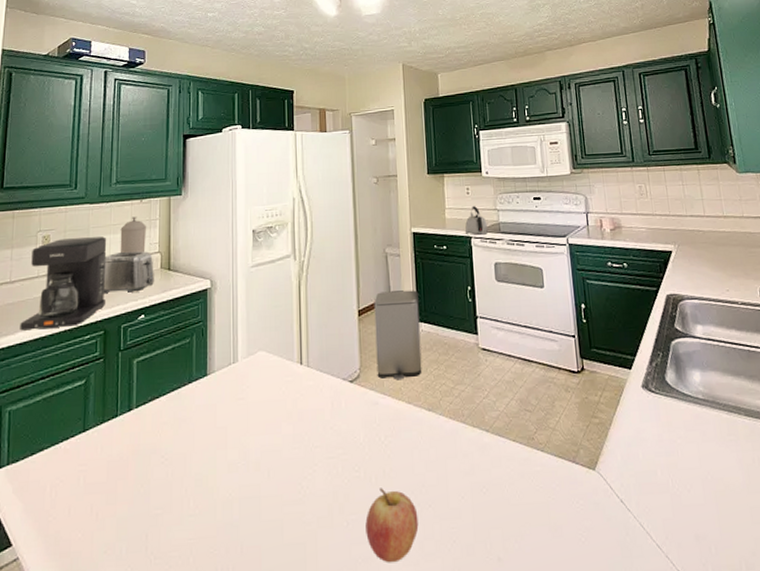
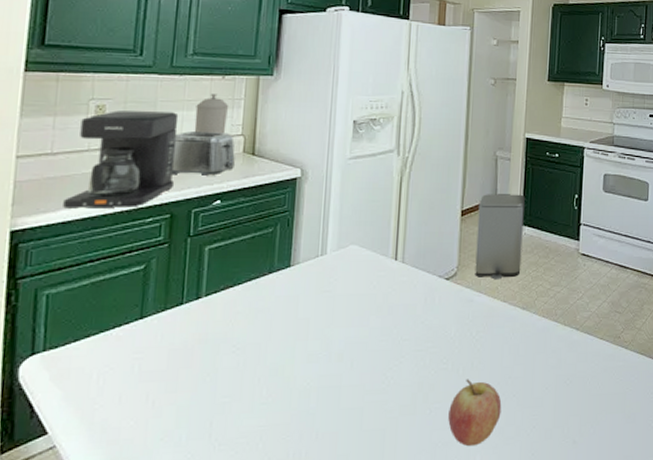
kettle: present [464,206,488,235] -> none [578,117,602,146]

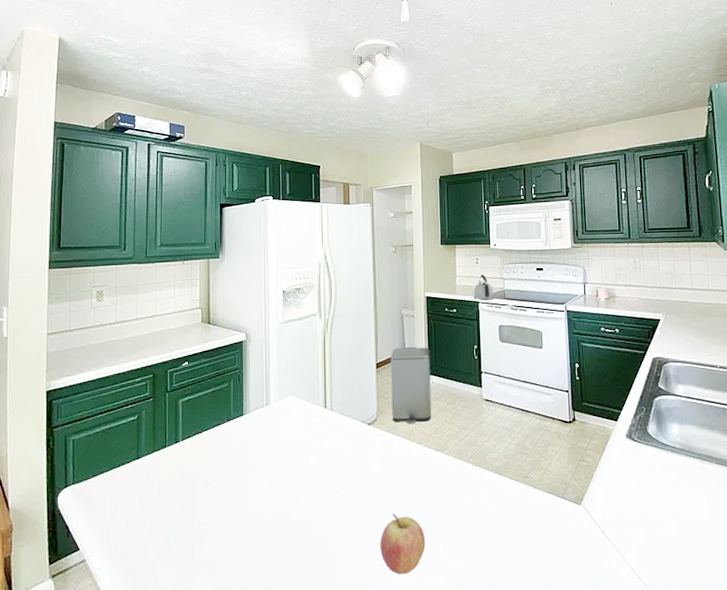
coffee maker: present [63,110,179,209] -> none [79,293,154,372]
toaster: present [171,130,236,176] -> none [151,306,197,342]
canister: present [194,93,228,134] -> none [165,276,188,308]
kettle: none [578,117,602,146] -> present [473,275,494,300]

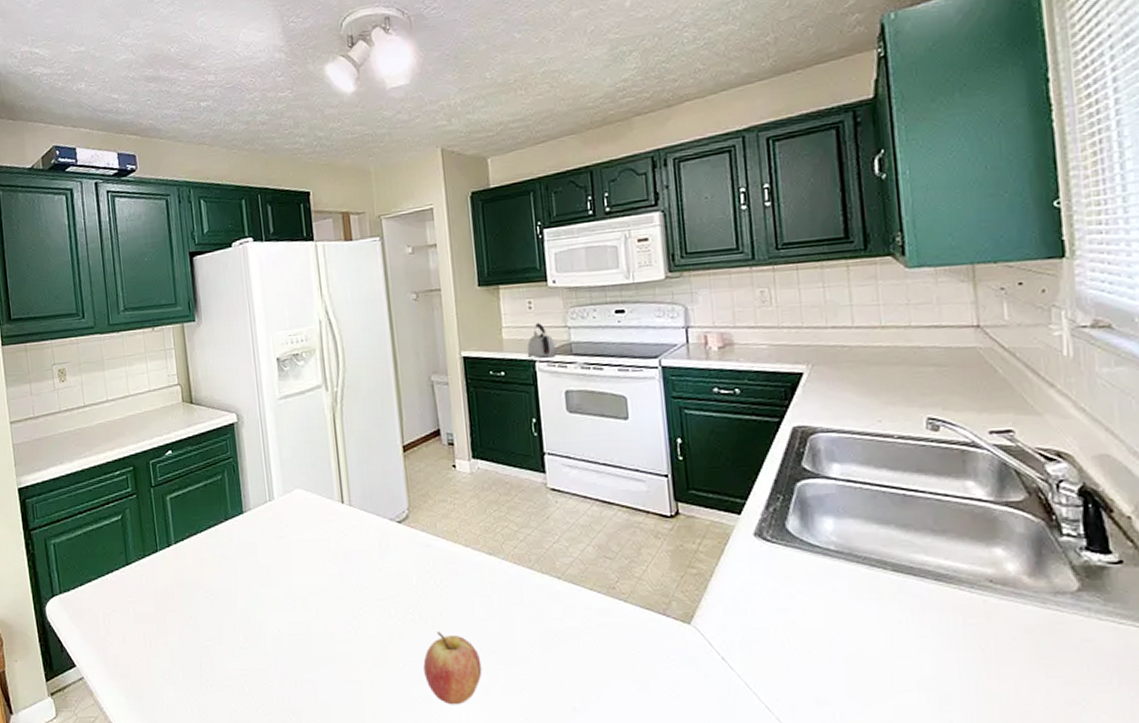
pedal bin: present [390,347,432,424] -> none [420,423,480,522]

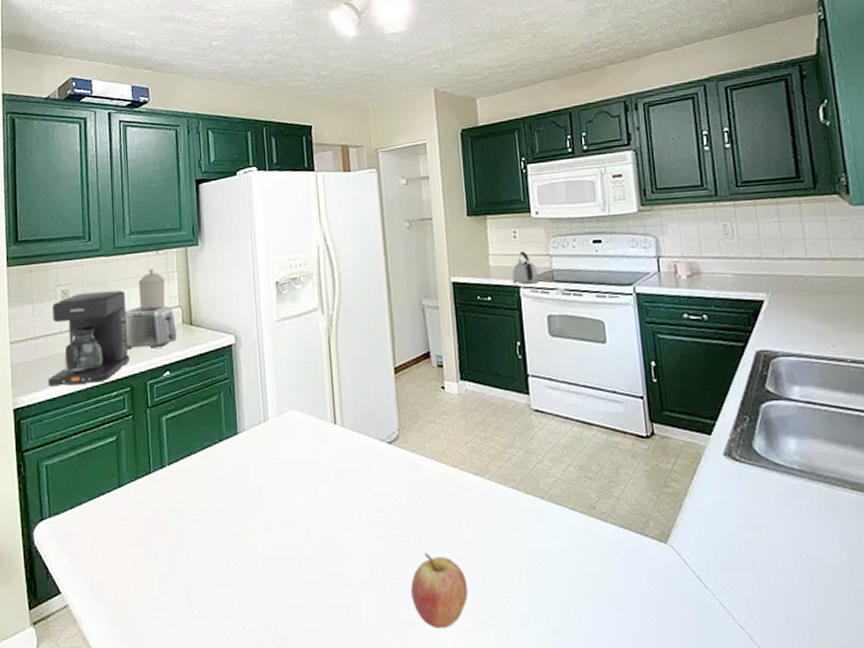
coffee maker: none [50,369,132,466] -> present [48,290,131,387]
toaster: none [124,383,178,428] -> present [125,305,178,349]
canister: none [135,346,164,386] -> present [138,269,166,308]

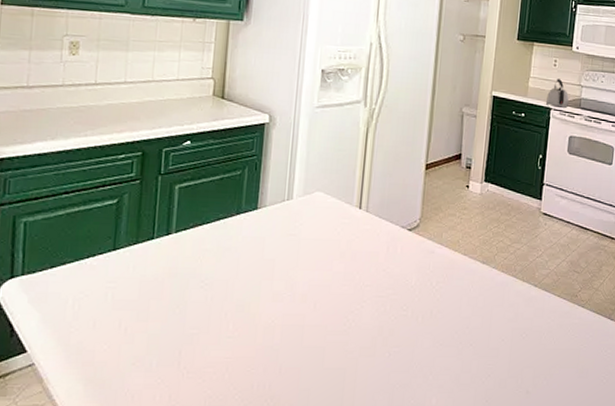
coffee maker: present [48,290,131,387] -> none [39,48,150,143]
toaster: present [125,305,178,349] -> none [142,71,206,117]
canister: present [138,269,166,308] -> none [165,35,198,76]
fruit: present [411,553,468,629] -> none [406,326,459,390]

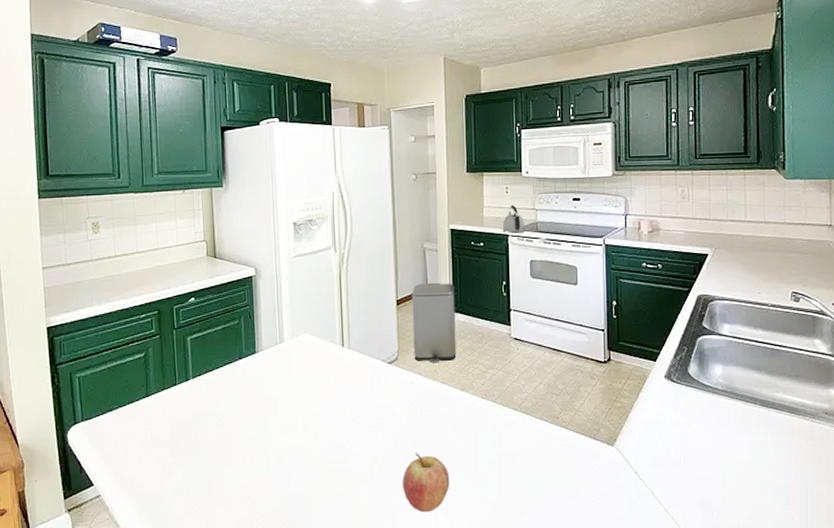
fruit: none [406,326,459,390] -> present [402,453,450,513]
pedal bin: none [437,149,489,234] -> present [412,283,457,364]

